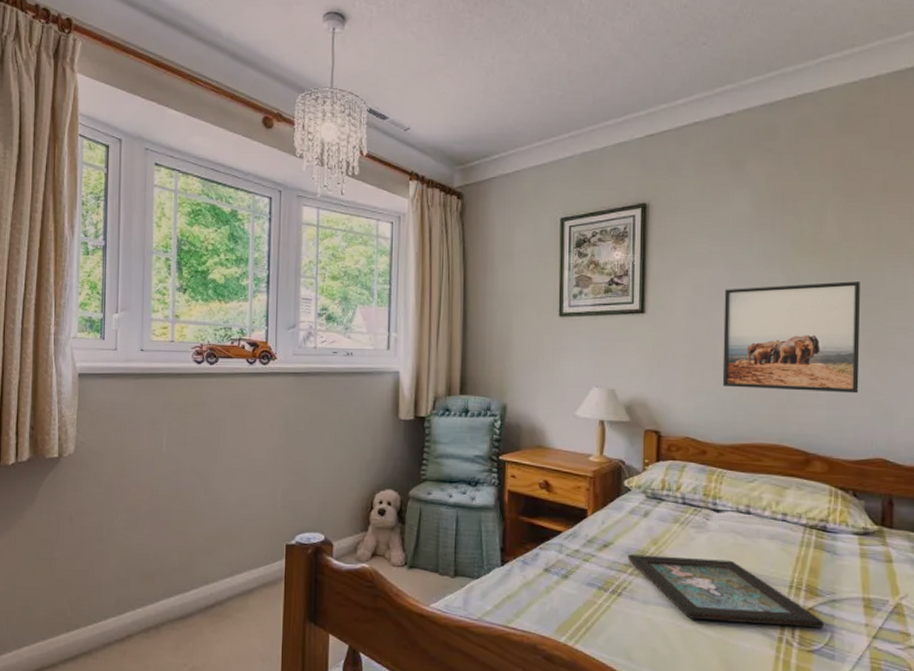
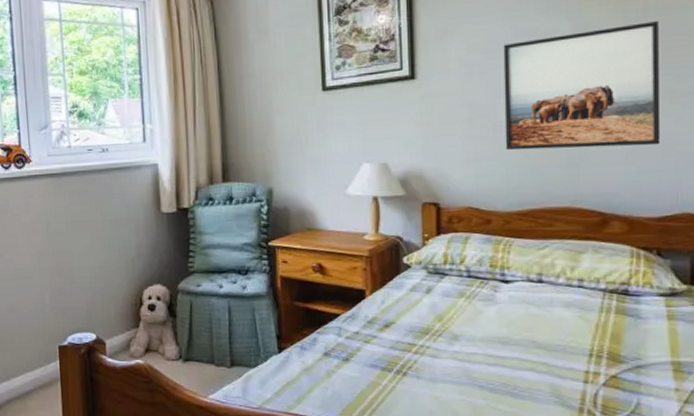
decorative tray: present [627,554,824,628] -> none [411,332,629,396]

